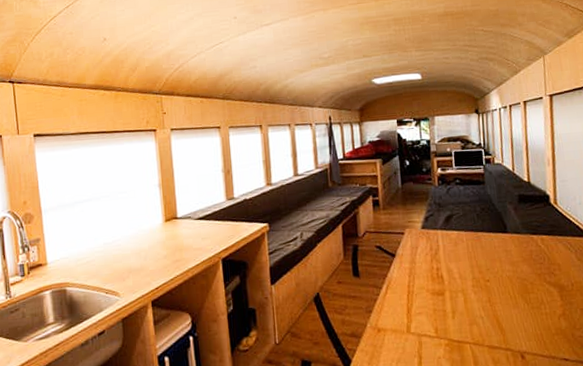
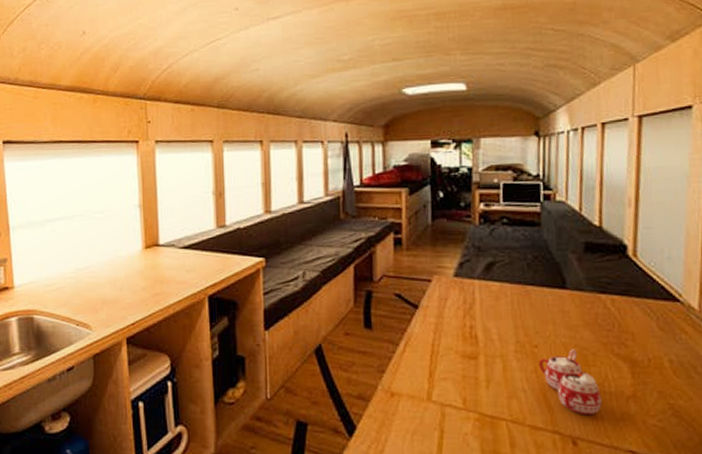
mug: none [491,280,541,333] -> present [538,349,602,415]

